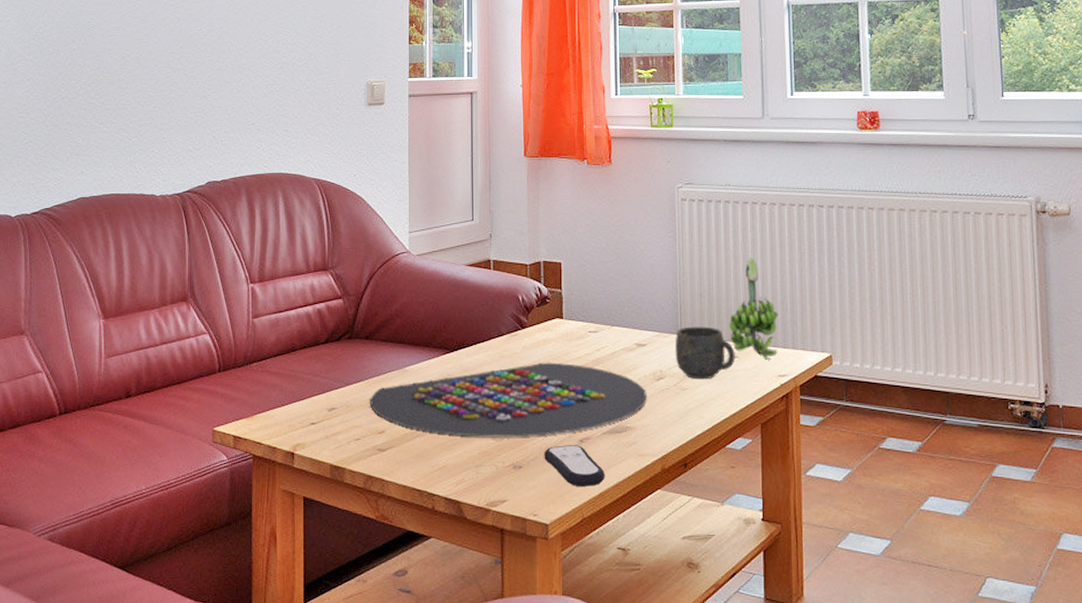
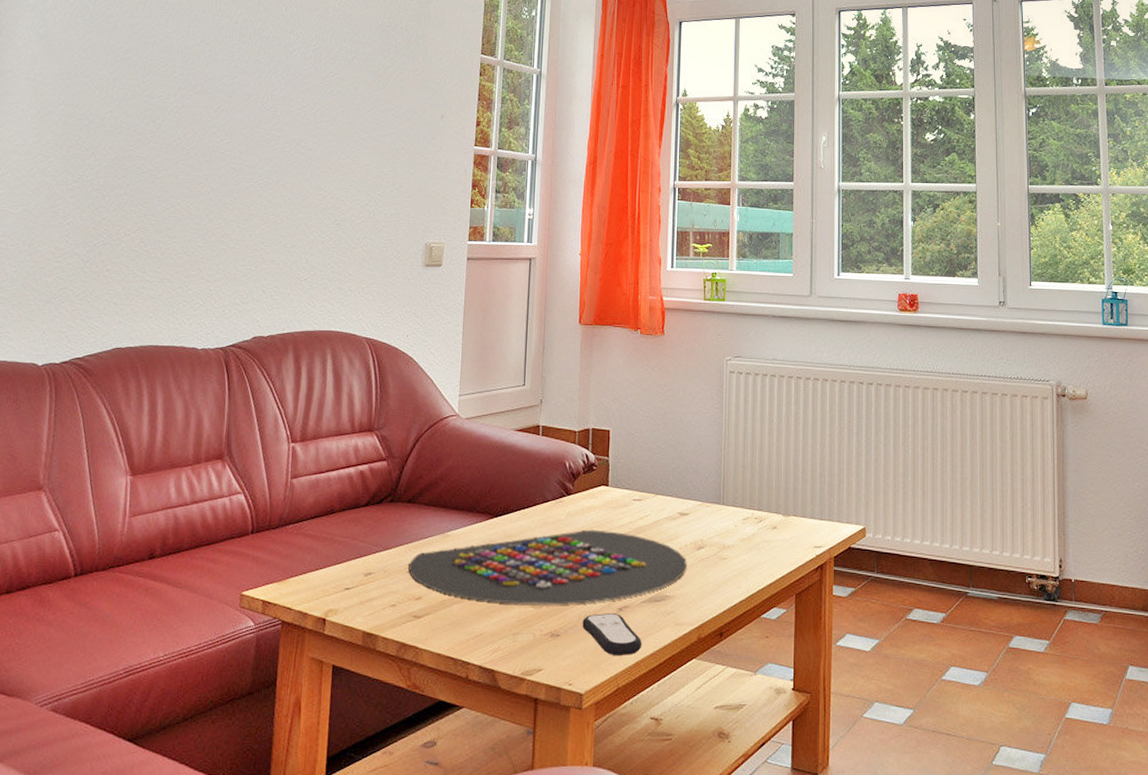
mug: present [675,326,735,380] -> none [716,497,774,550]
banana bunch: present [728,257,779,361] -> none [769,430,817,532]

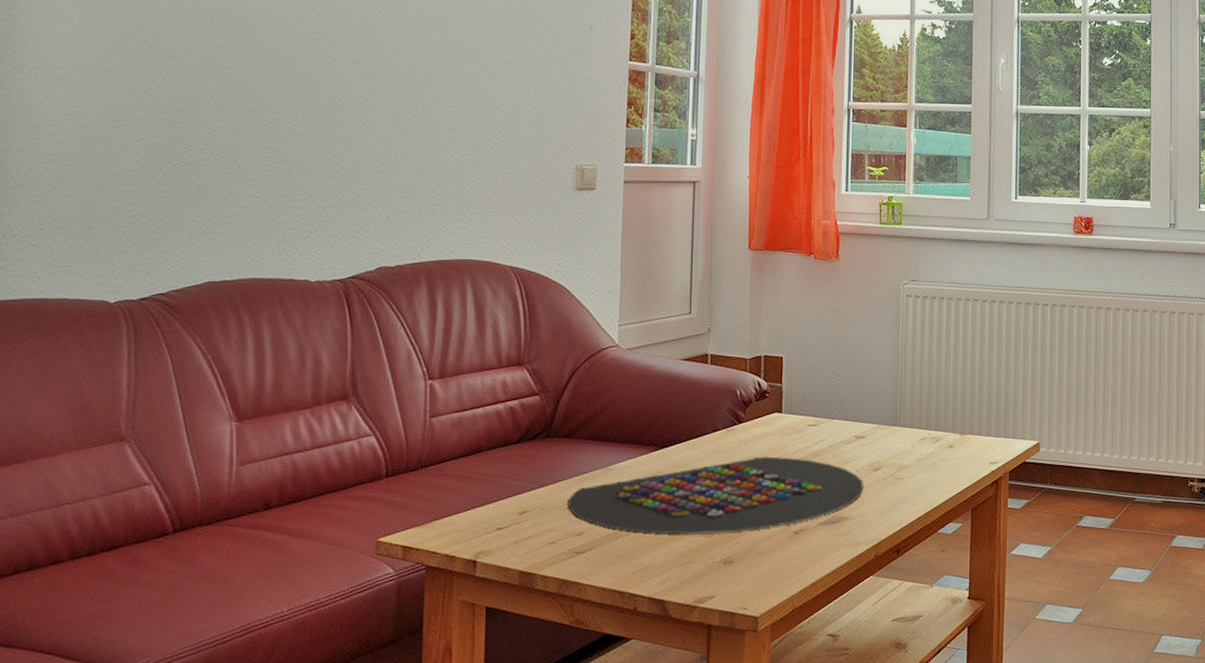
remote control: present [582,613,642,655] -> none [756,537,819,578]

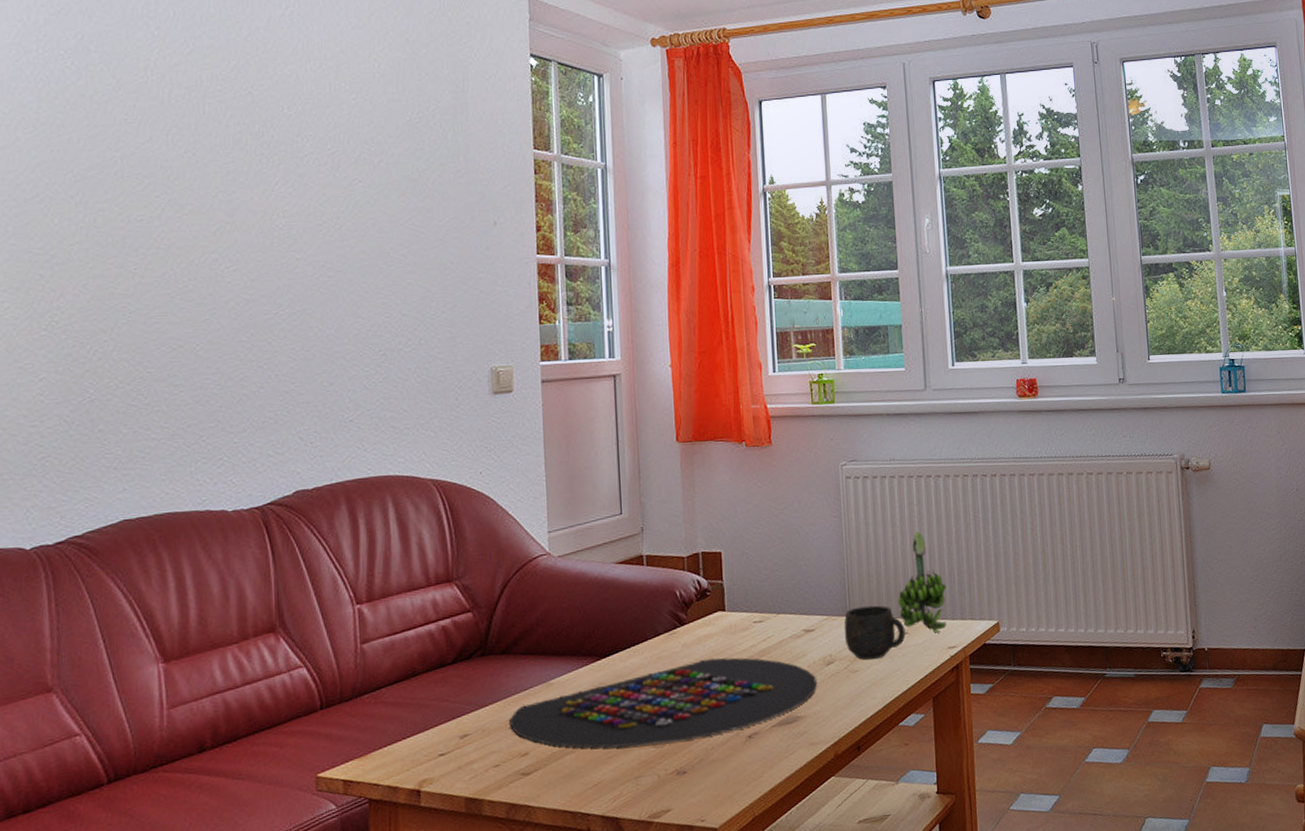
mug: none [893,418,951,469] -> present [844,605,906,660]
banana bunch: none [945,352,993,450] -> present [897,531,947,634]

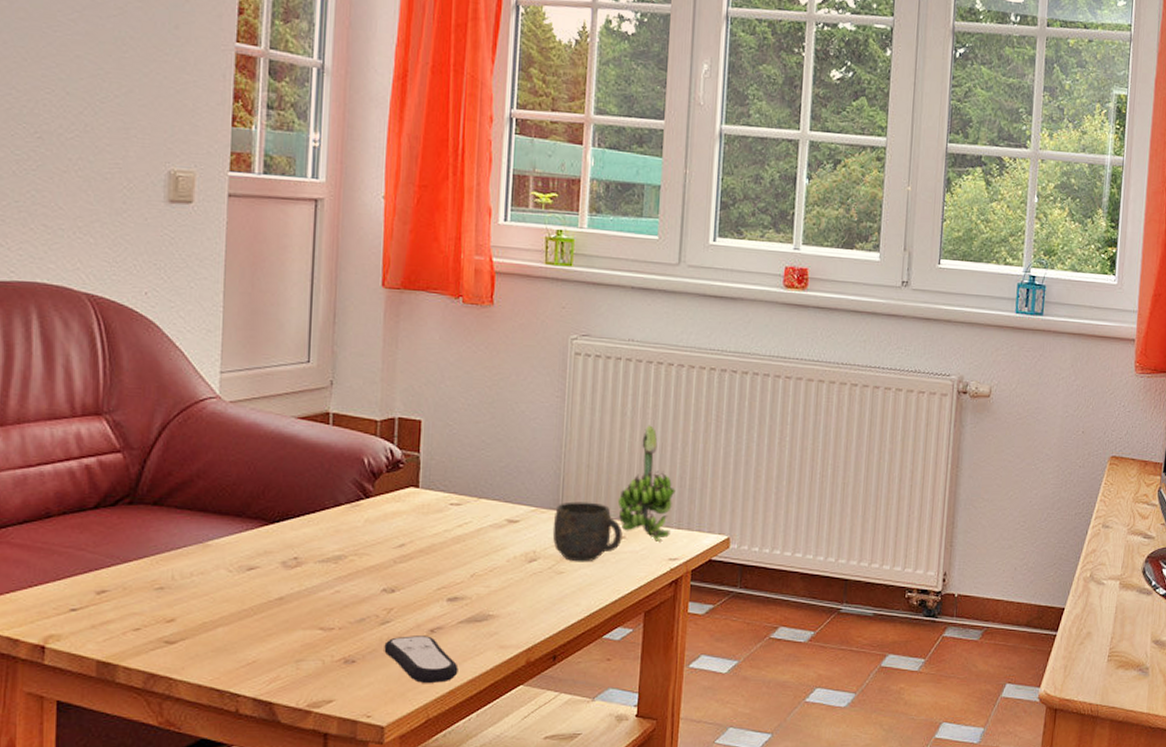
board game: present [510,657,817,748] -> none [156,539,515,627]
remote control: none [710,741,776,785] -> present [384,636,458,683]

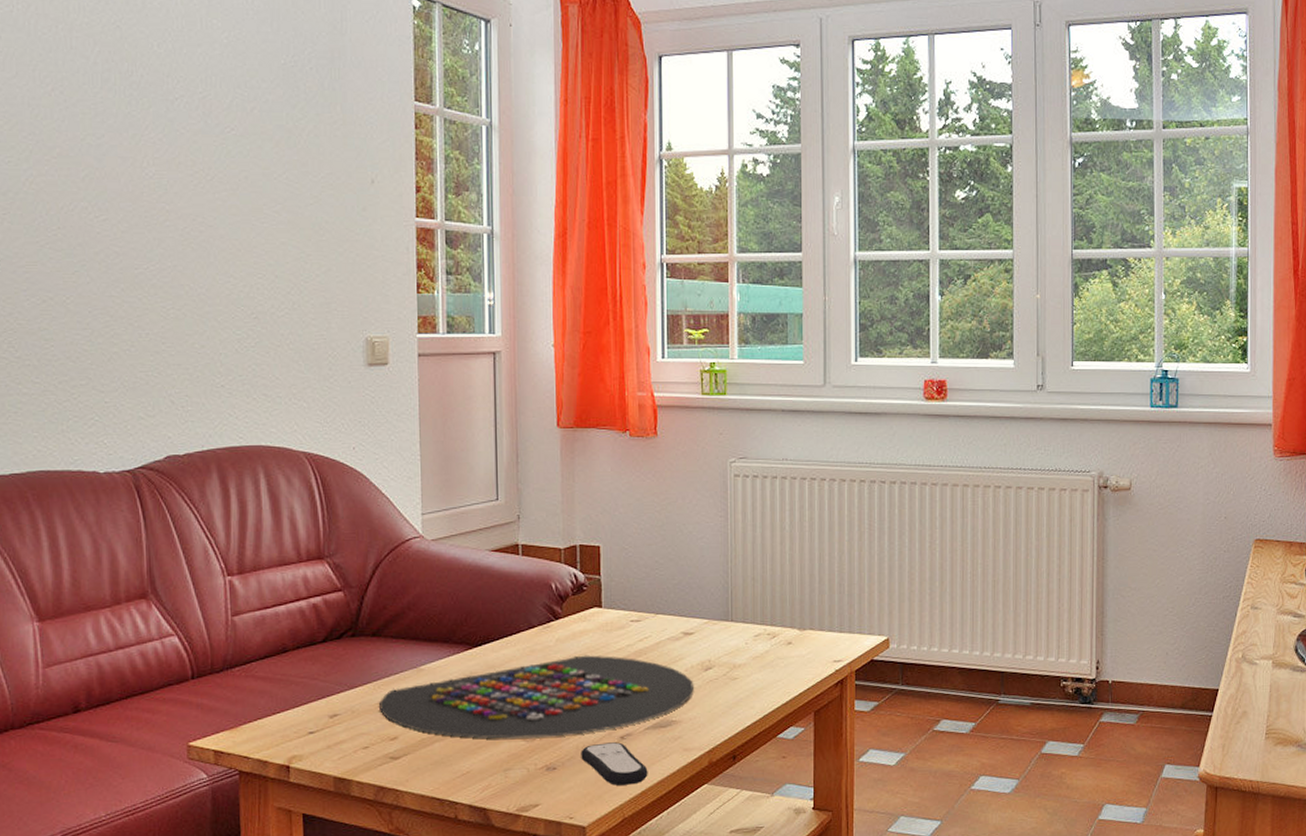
board game: none [156,539,515,627] -> present [379,655,693,739]
mug: present [552,501,623,562] -> none [725,612,789,668]
banana bunch: present [617,425,676,543] -> none [782,537,836,647]

